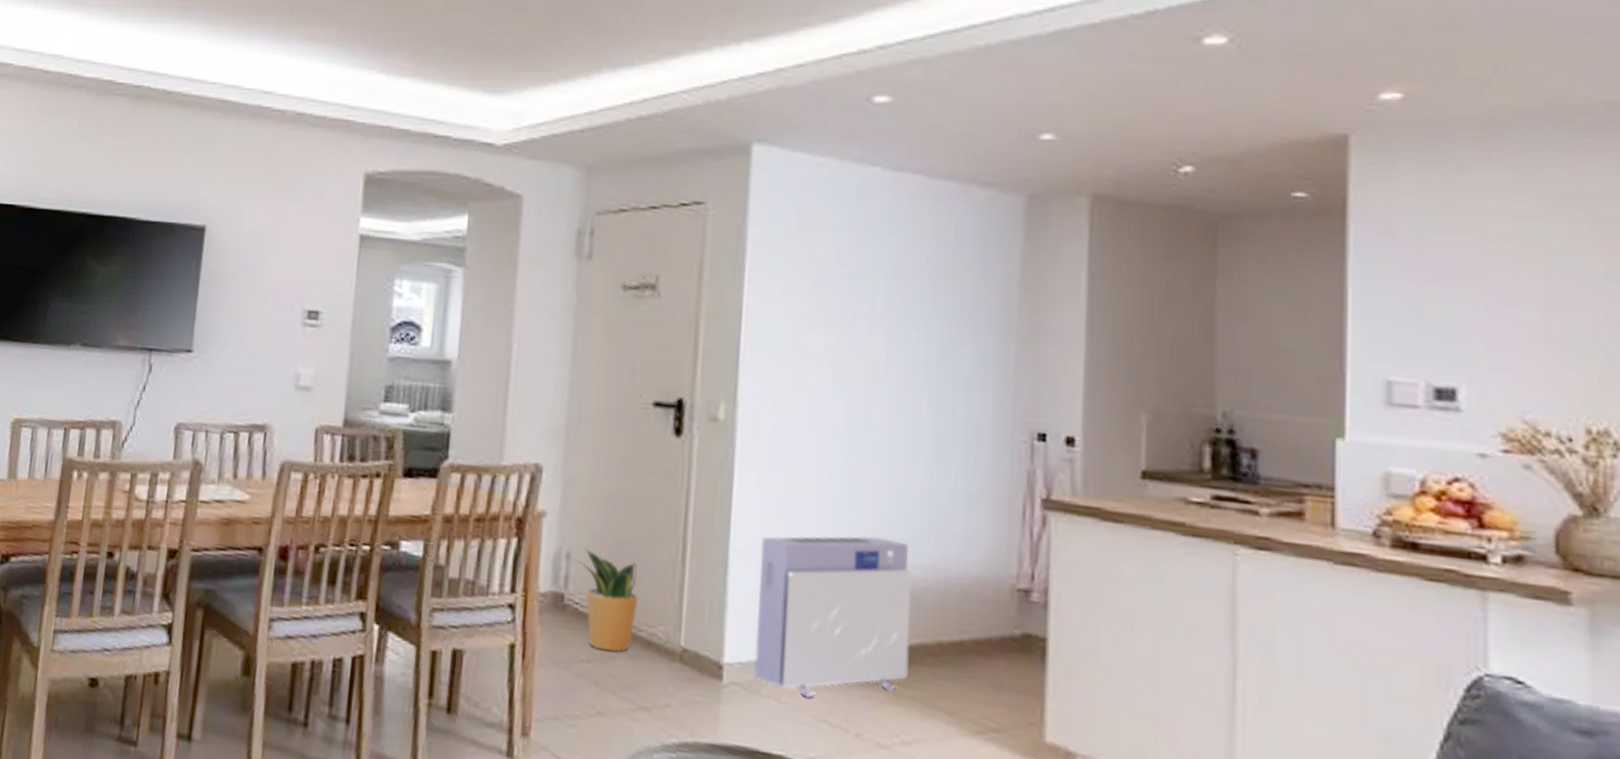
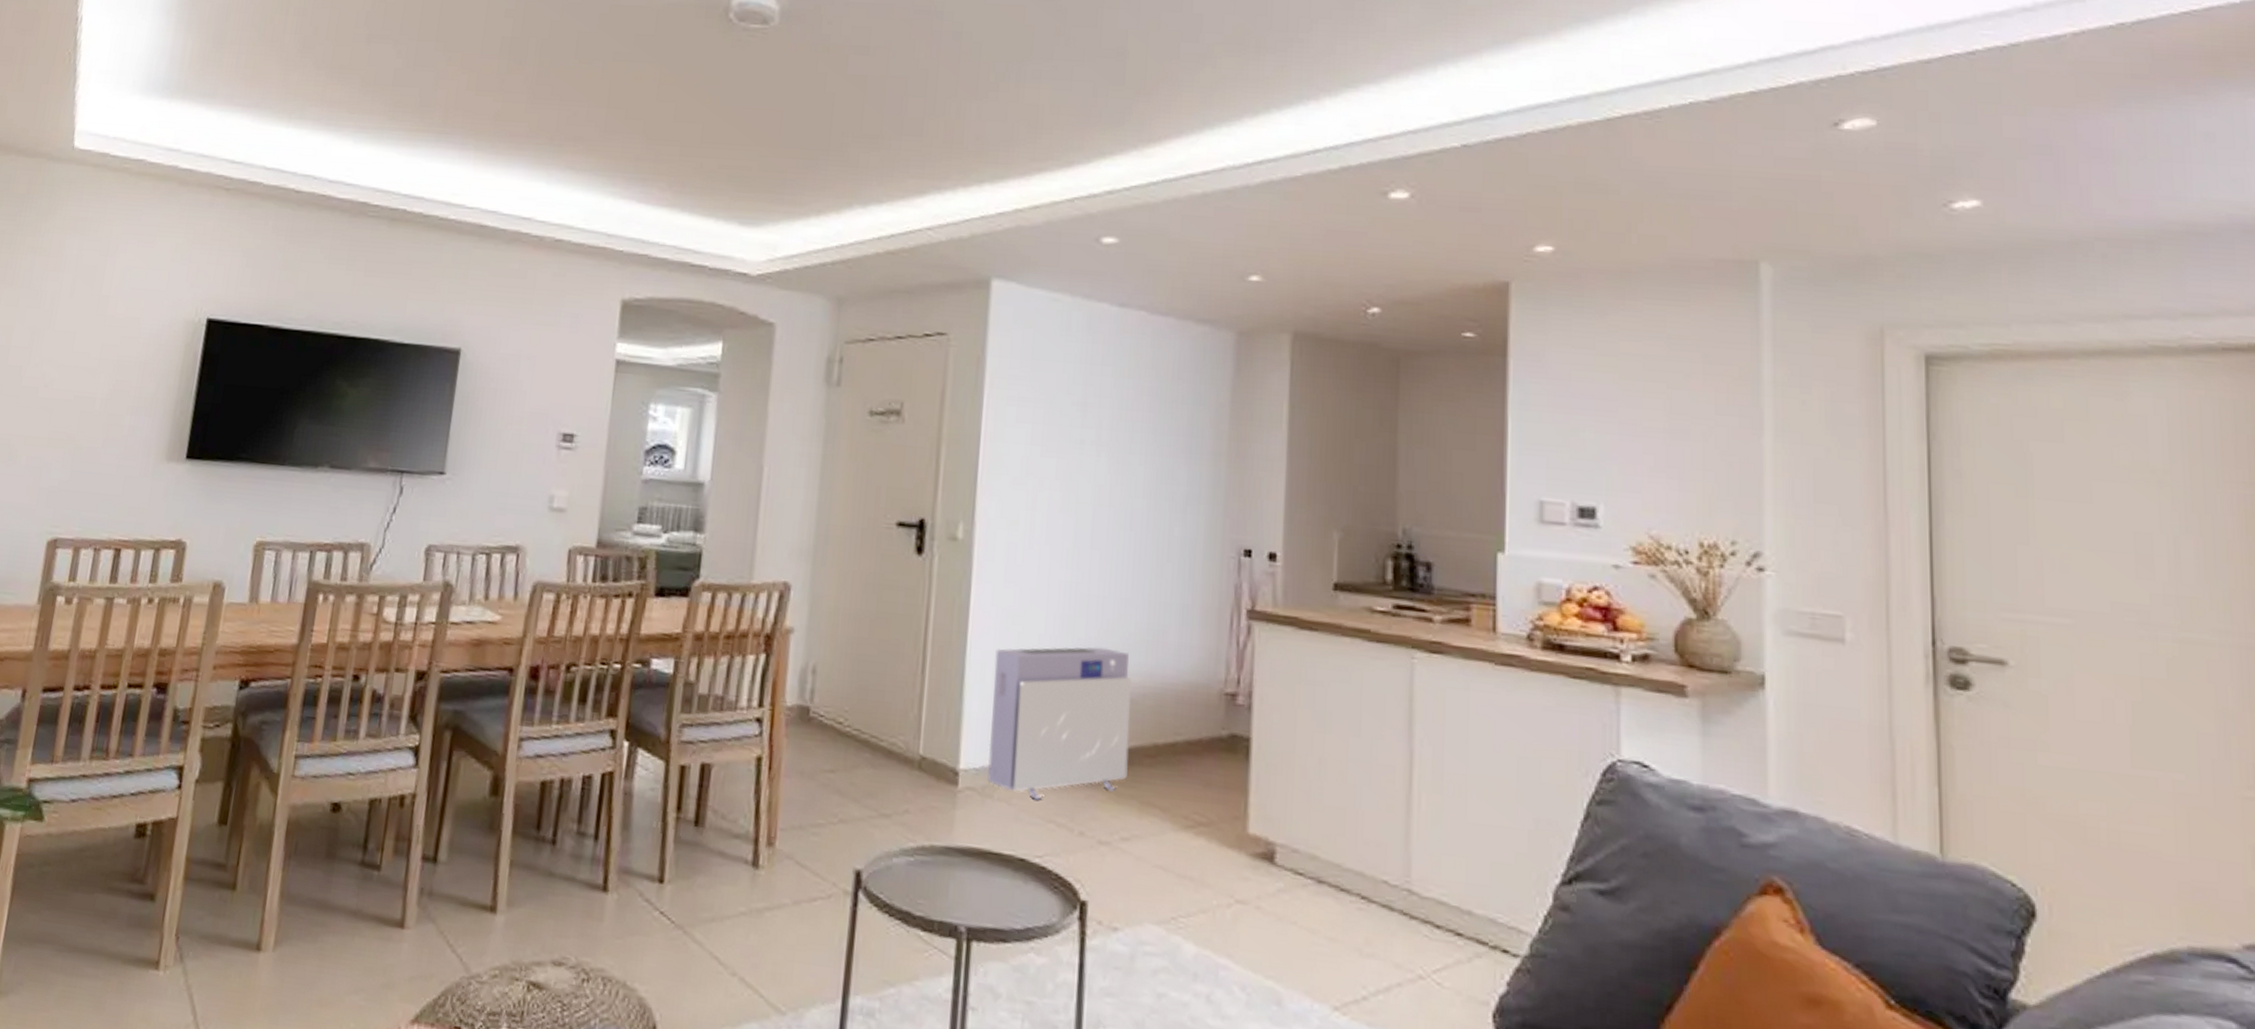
potted plant: present [577,548,639,652] -> none [823,663,881,762]

